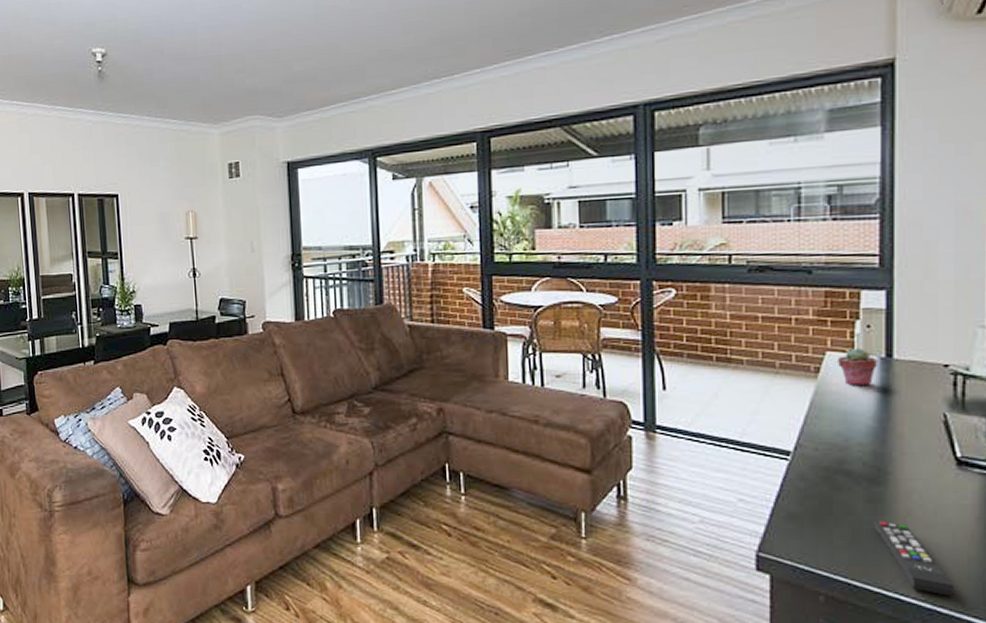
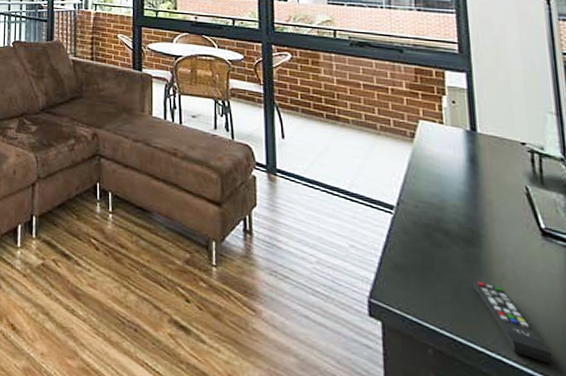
potted succulent: present [838,348,877,387] -> none [430,119,464,155]

